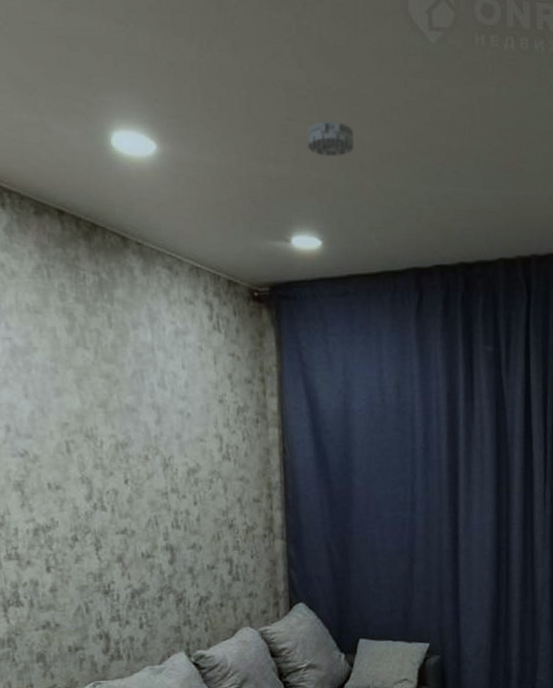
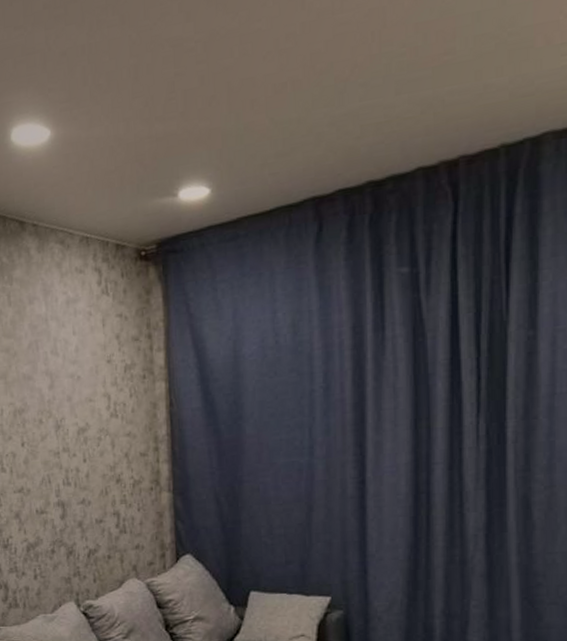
smoke detector: present [307,120,354,157] -> none [195,64,244,103]

